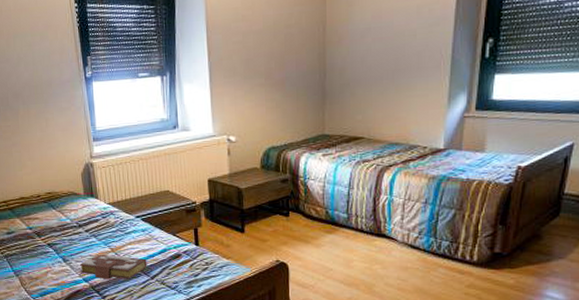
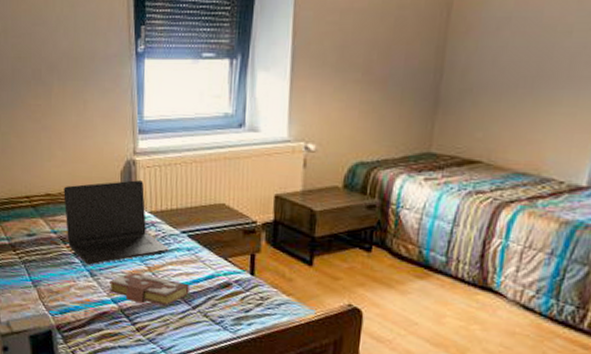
laptop: none [35,179,127,252] -> present [63,180,169,265]

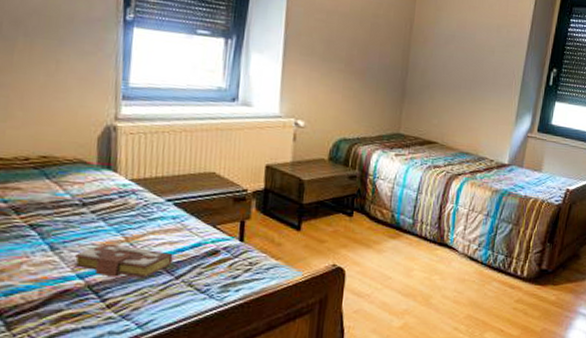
laptop: present [63,180,169,265] -> none [21,146,151,237]

